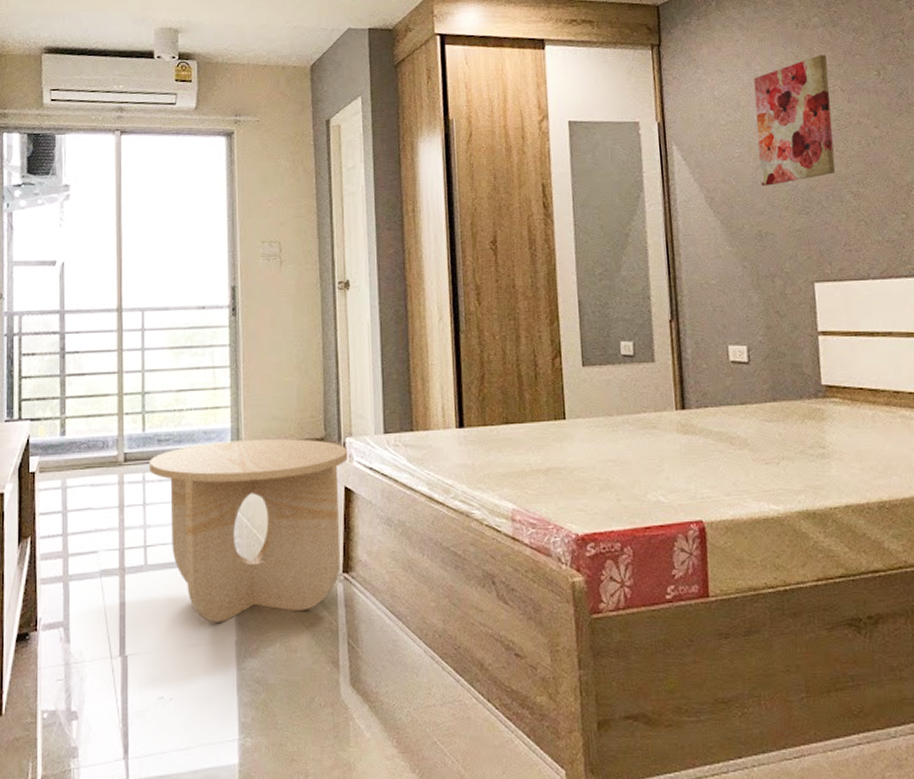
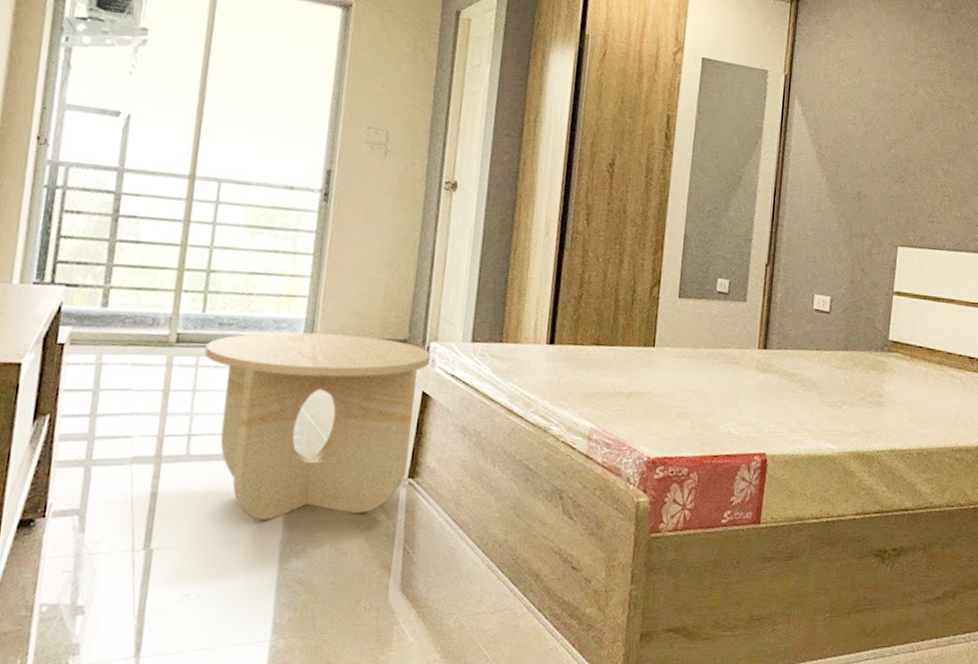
wall art: present [753,54,836,187] -> none [867,37,942,152]

